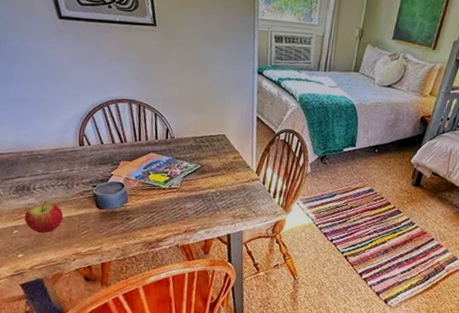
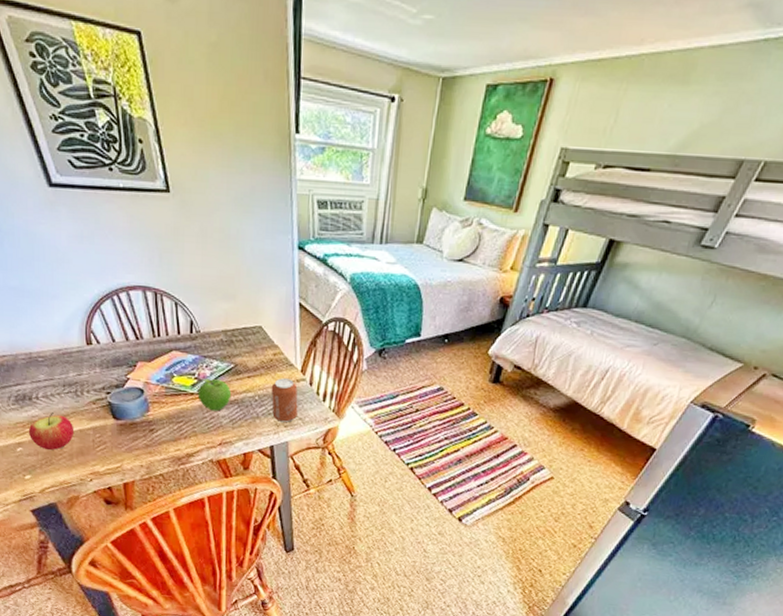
fruit: none [169,176,198,204] -> present [197,378,232,412]
can: none [230,177,253,215] -> present [271,378,298,422]

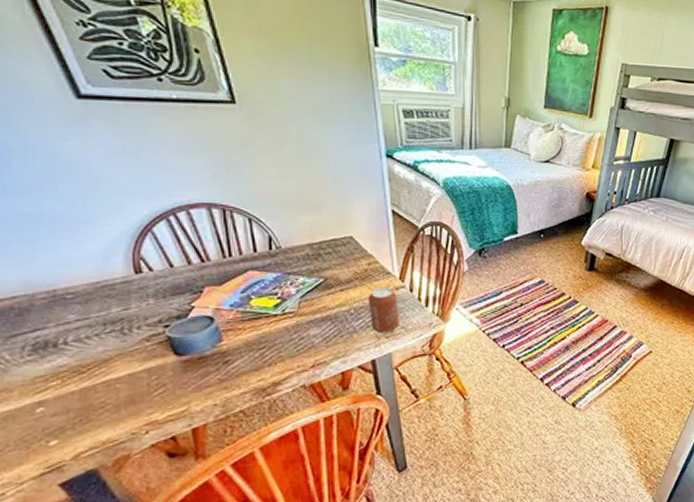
apple: present [28,411,75,451] -> none [52,357,121,405]
fruit: present [197,378,232,412] -> none [282,297,323,331]

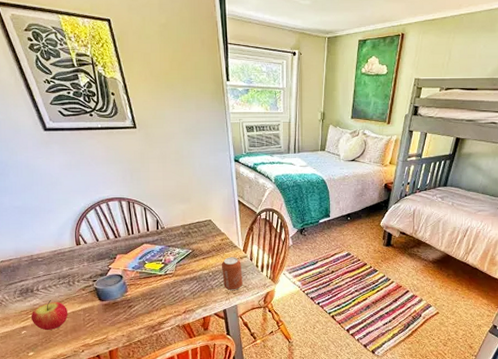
apple: none [52,357,121,405] -> present [31,299,68,331]

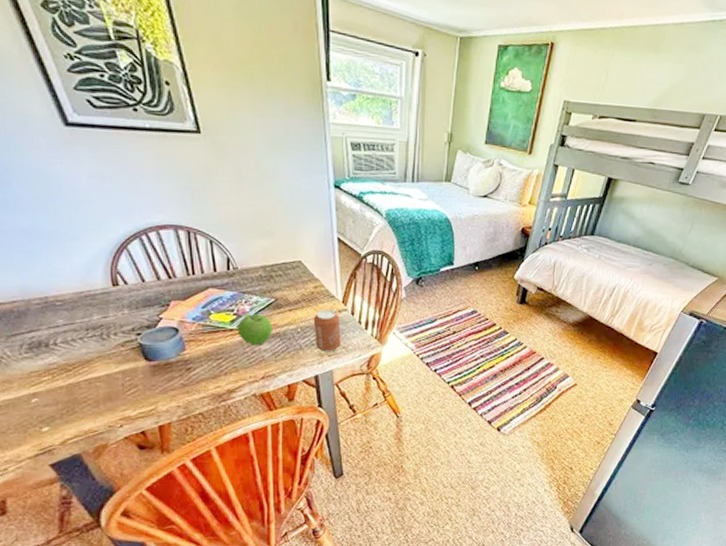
apple: present [31,299,68,331] -> none [45,357,101,399]
fruit: none [165,263,191,287] -> present [237,314,273,346]

